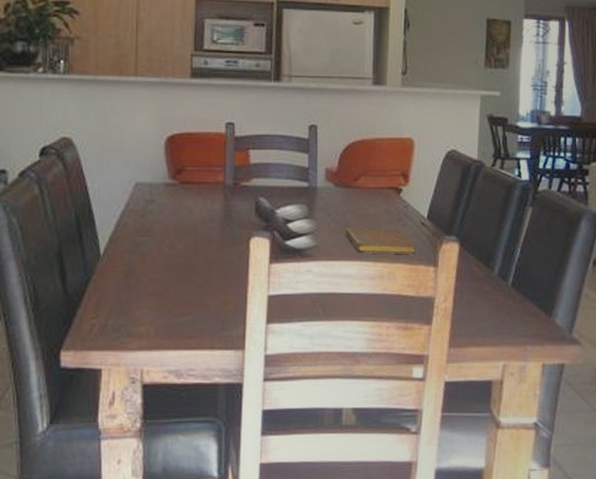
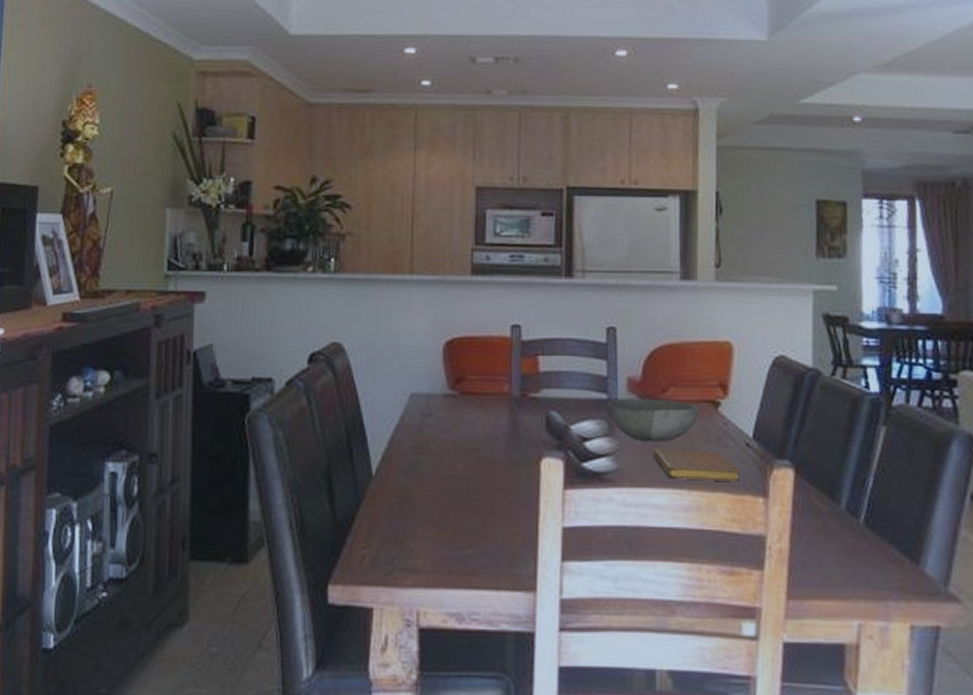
bowl: none [308,186,384,223] -> present [607,399,699,442]

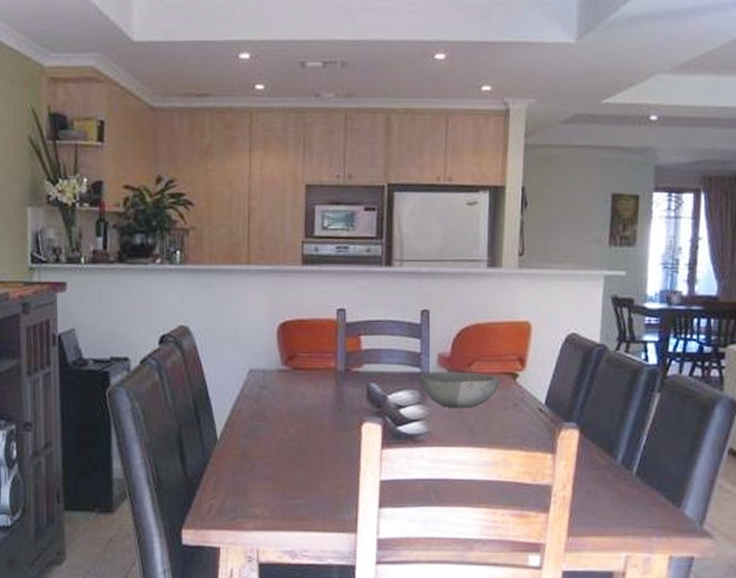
notebook: present [653,448,741,483] -> none [458,413,533,442]

